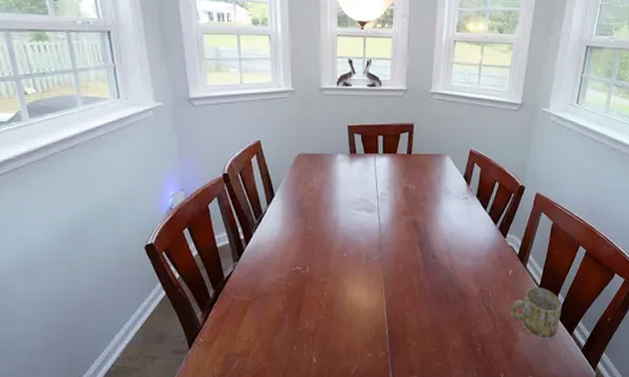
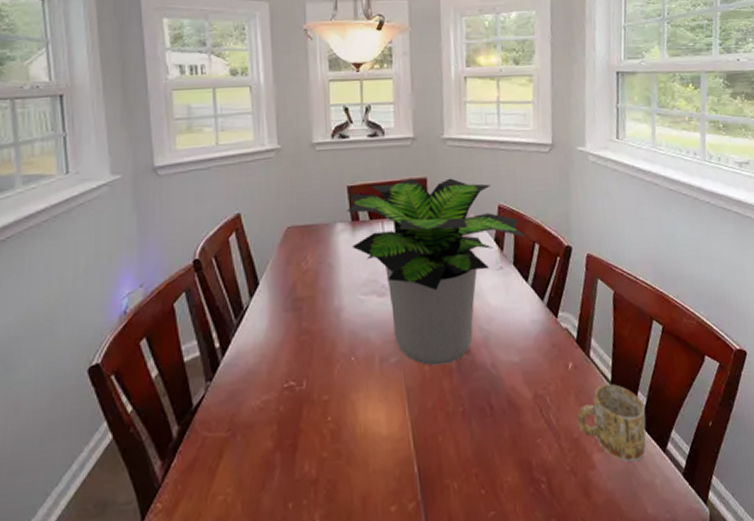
potted plant: none [346,123,490,264] -> present [347,178,527,366]

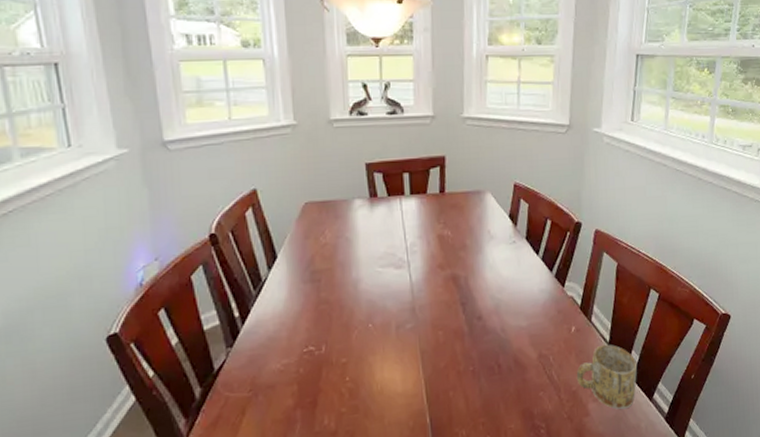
potted plant: present [347,178,527,366] -> none [365,156,540,331]

